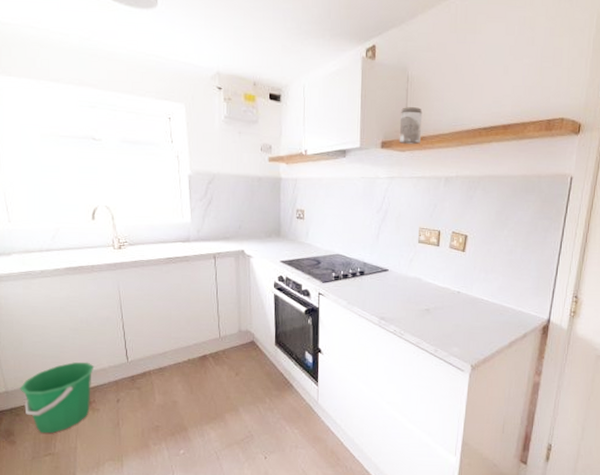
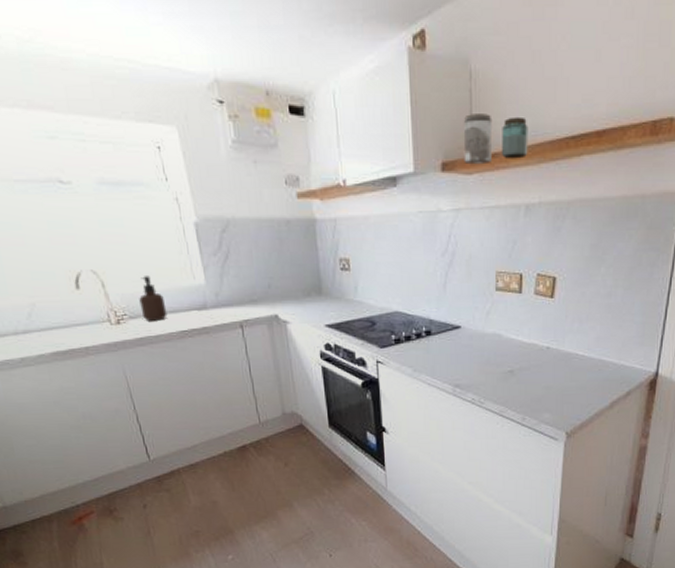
bucket: present [20,361,95,434] -> none [20,464,112,551]
soap dispenser: none [138,213,158,249] -> present [139,276,168,321]
peanut butter: none [429,111,450,142] -> present [502,116,528,159]

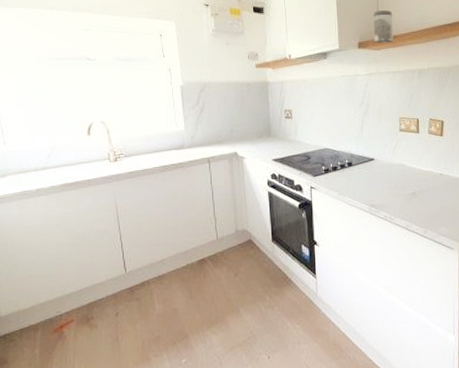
soap dispenser: present [139,276,168,321] -> none [134,124,154,159]
peanut butter: present [502,116,528,159] -> none [400,12,419,40]

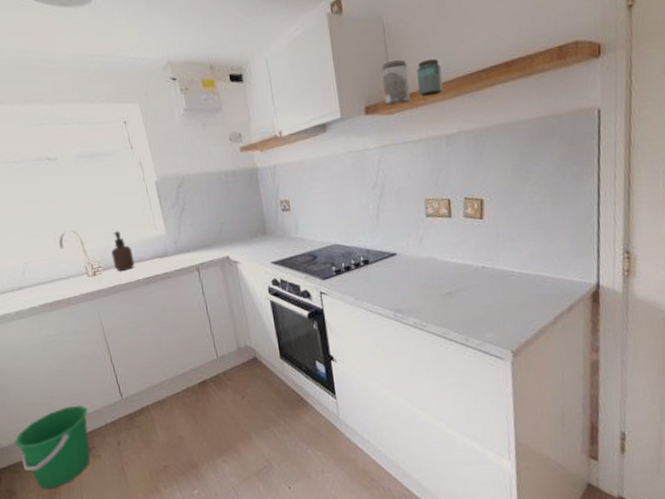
bucket: none [14,277,92,358] -> present [14,405,91,489]
soap dispenser: none [134,124,154,159] -> present [111,231,135,271]
peanut butter: none [400,12,419,40] -> present [417,58,444,97]

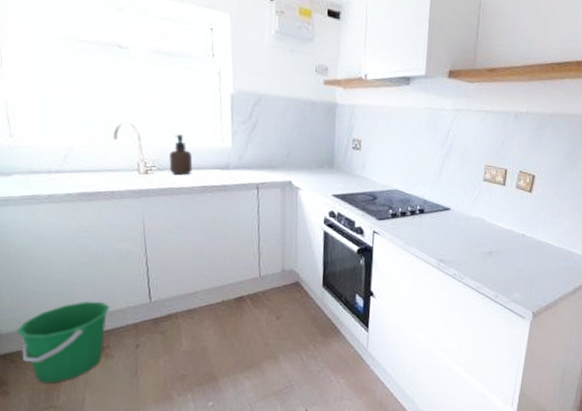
jar: present [381,60,410,106] -> none [467,35,494,77]
peanut butter: present [417,58,444,97] -> none [499,42,523,76]

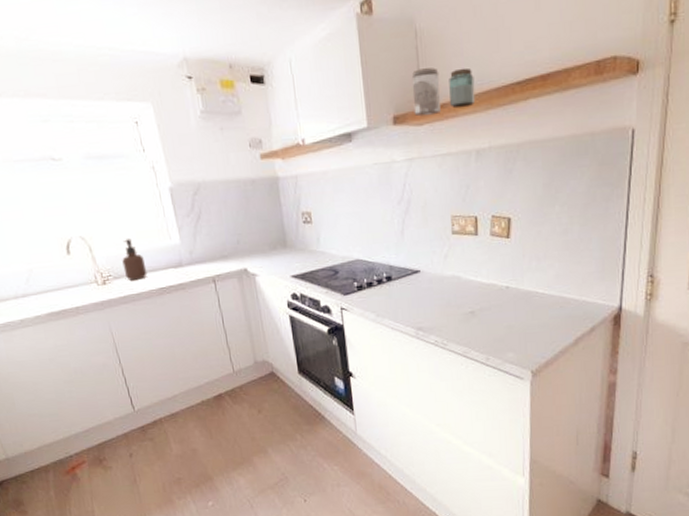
bucket: present [16,301,110,383] -> none [21,416,101,500]
jar: none [467,35,494,77] -> present [411,68,441,117]
peanut butter: none [499,42,523,76] -> present [449,68,476,109]

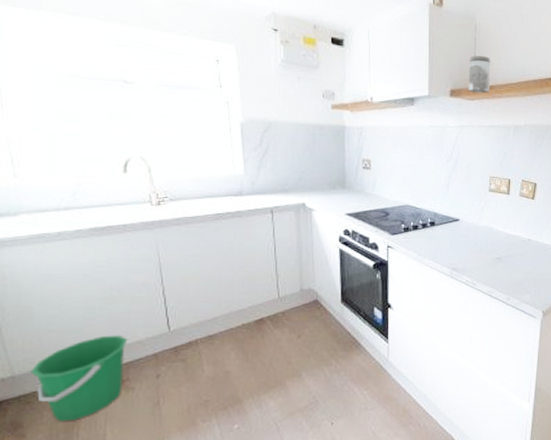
bucket: none [21,416,101,500] -> present [30,335,128,422]
soap dispenser: present [122,239,148,281] -> none [181,164,206,204]
peanut butter: present [449,68,476,109] -> none [498,60,518,92]

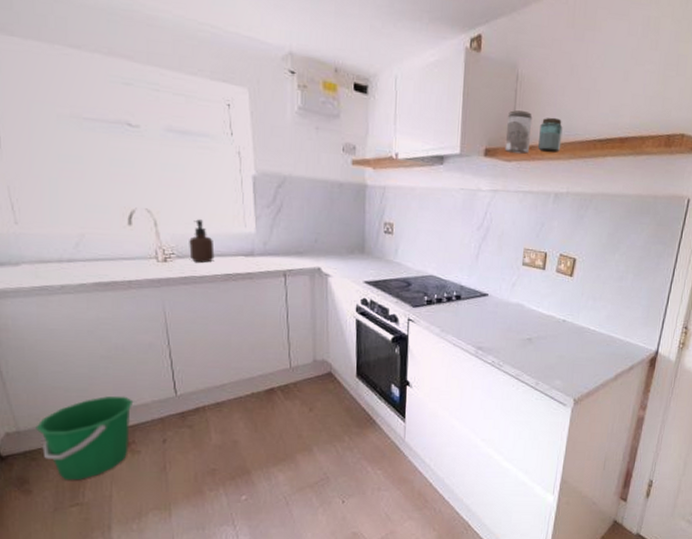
soap dispenser: none [181,164,206,204] -> present [189,219,215,263]
peanut butter: none [498,60,518,92] -> present [538,117,563,154]

